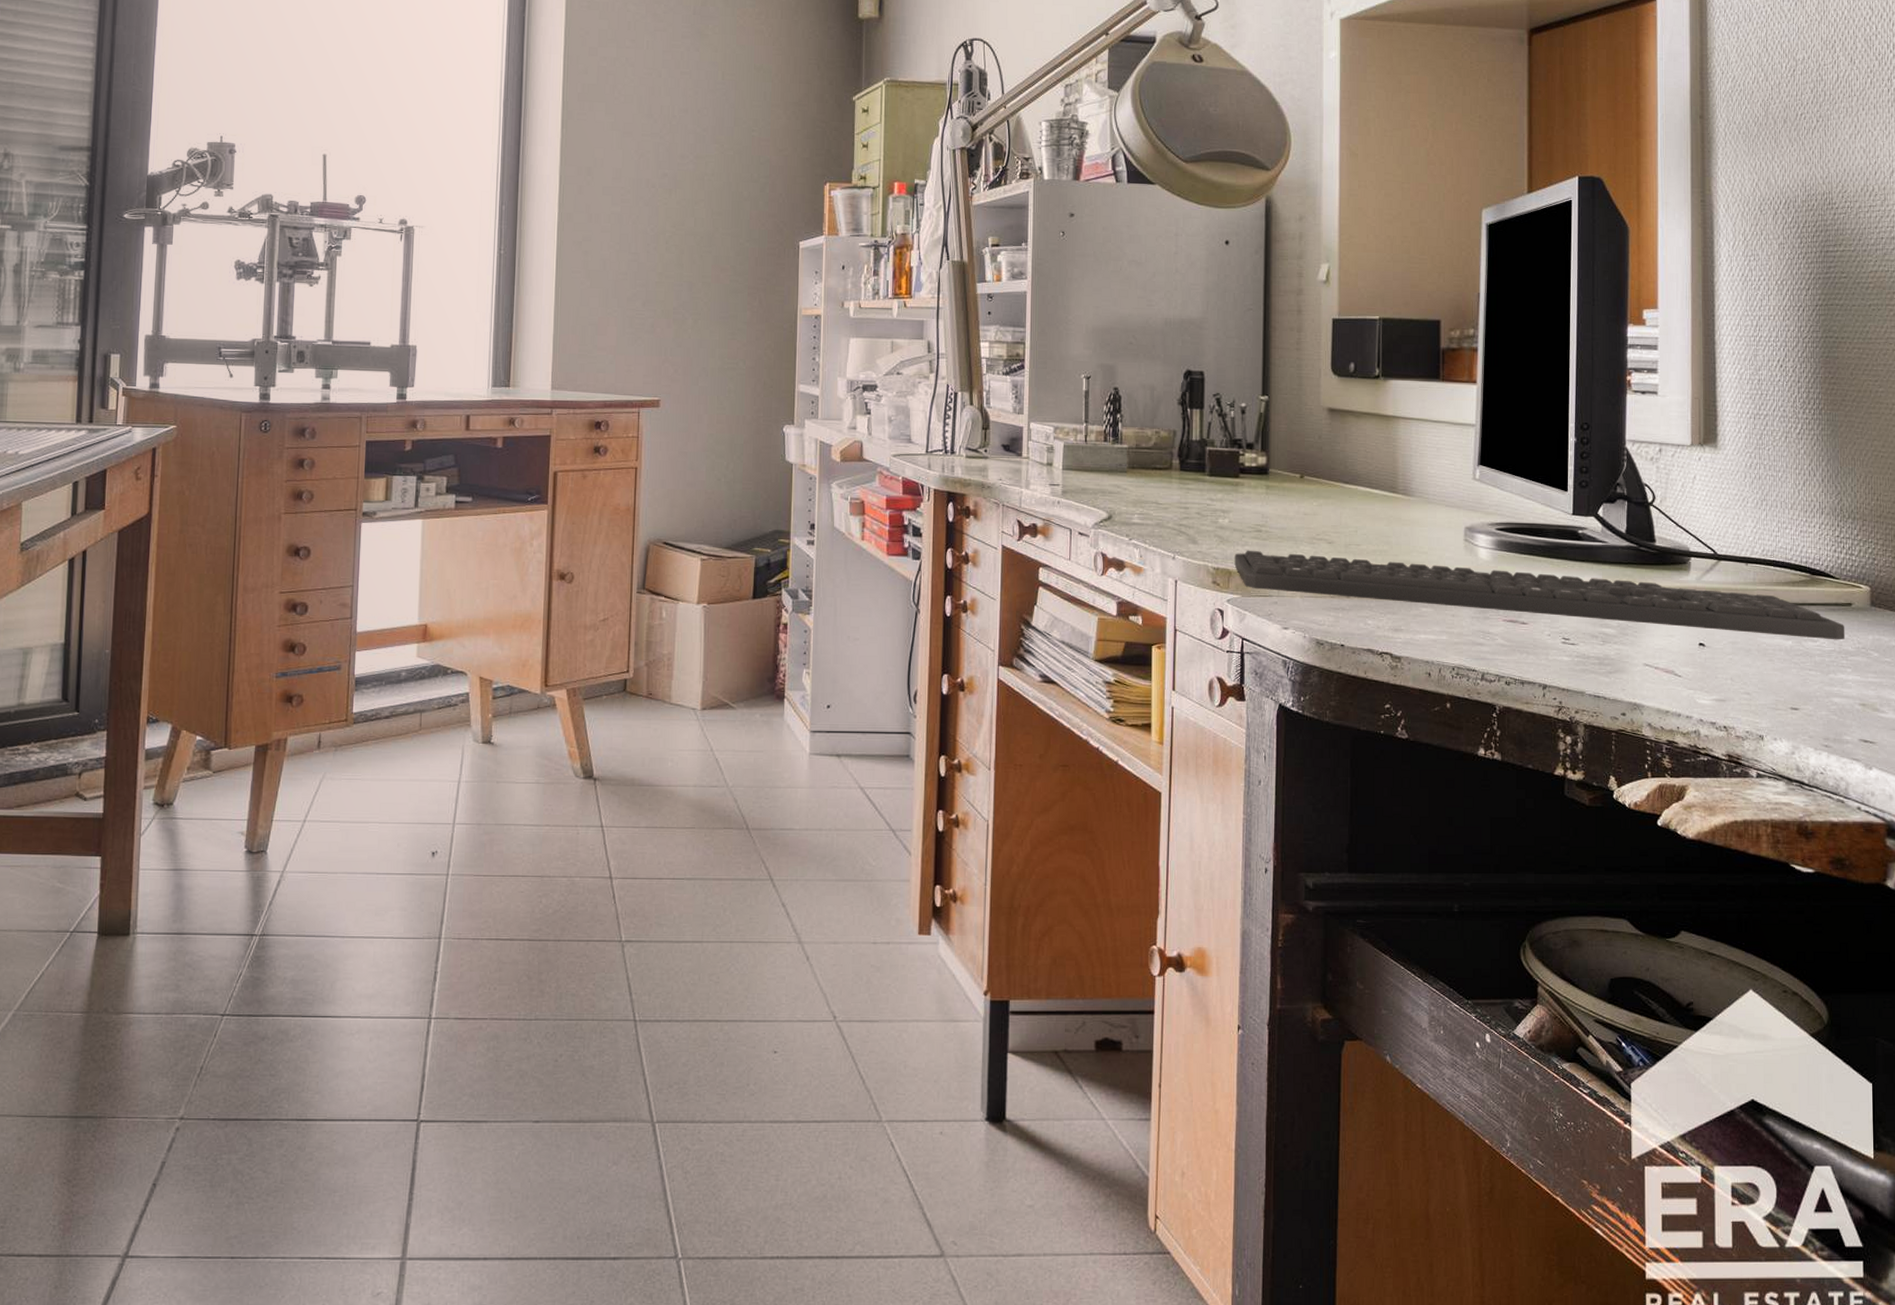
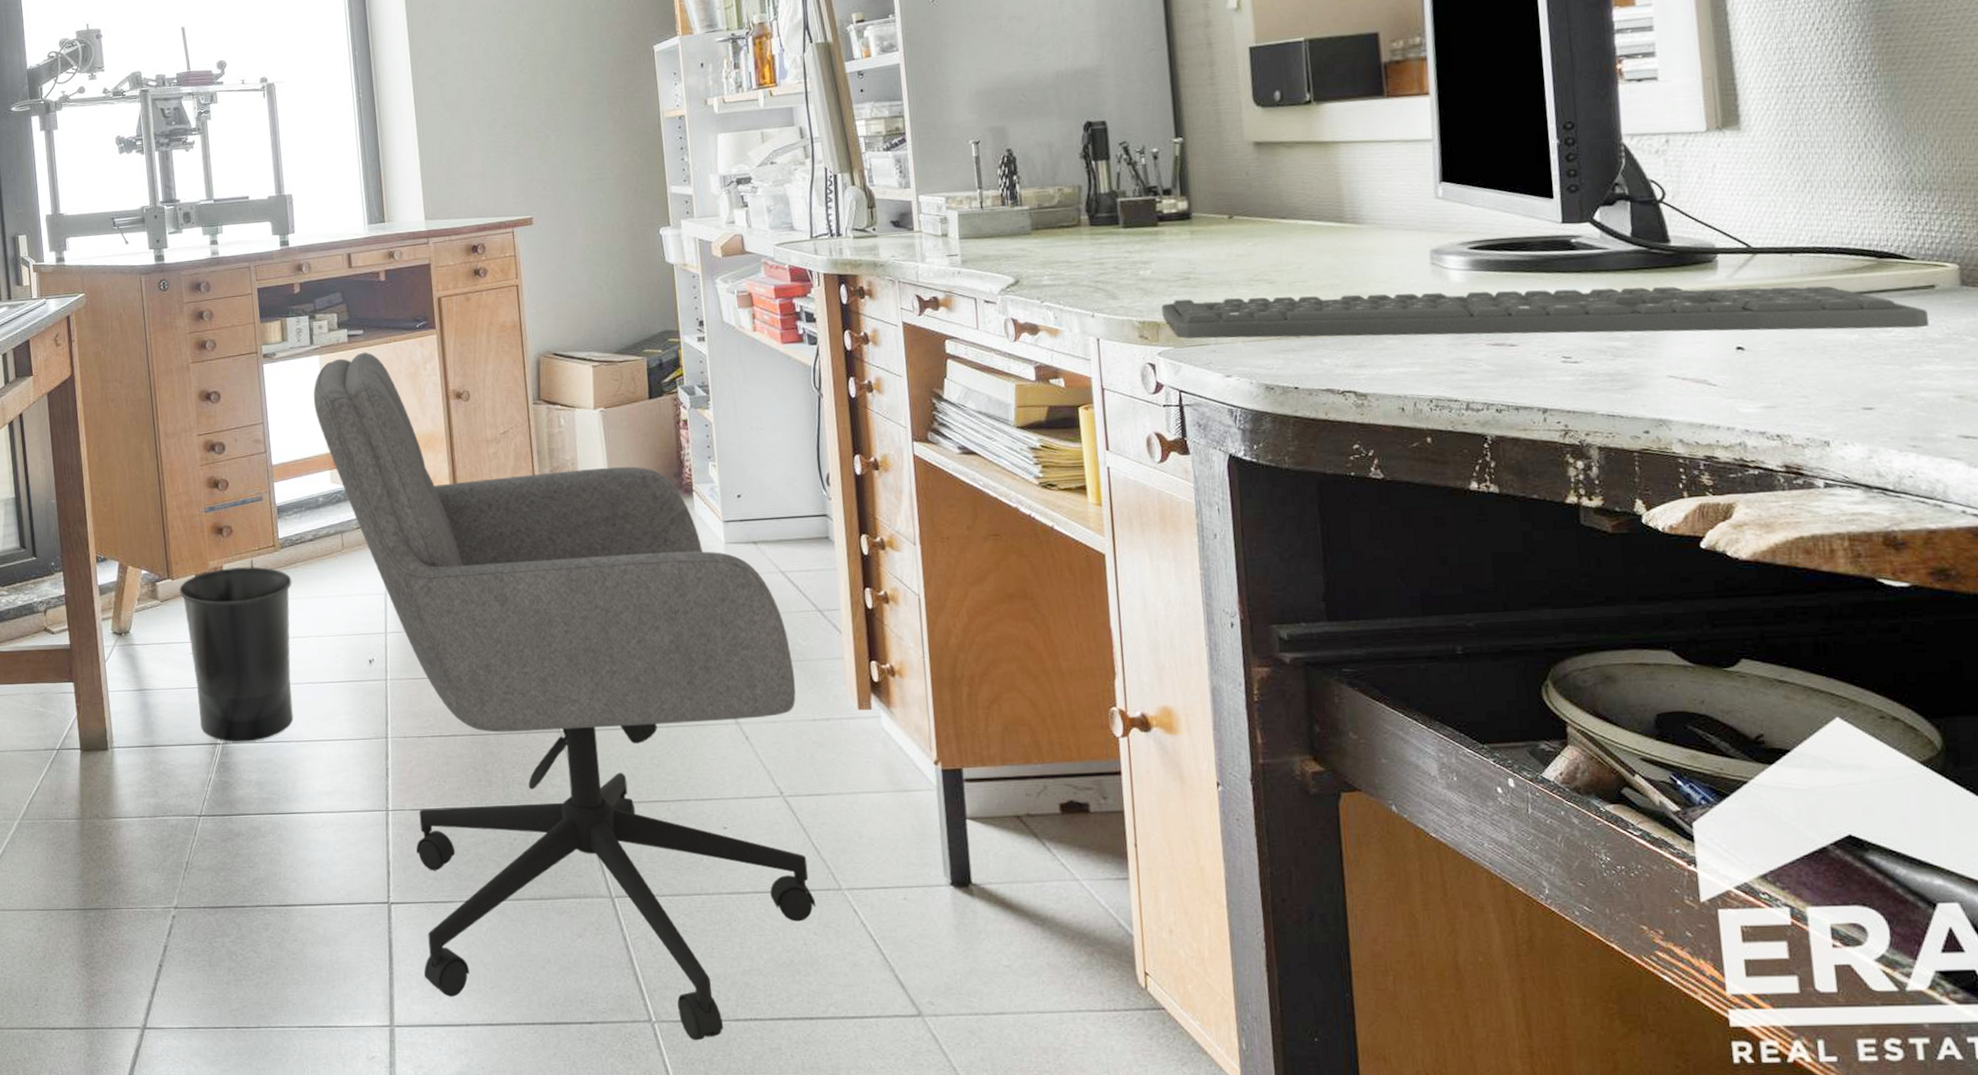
waste bin: none [235,741,361,934] -> present [179,567,294,742]
office chair: none [409,521,862,1280] -> present [313,352,816,1041]

